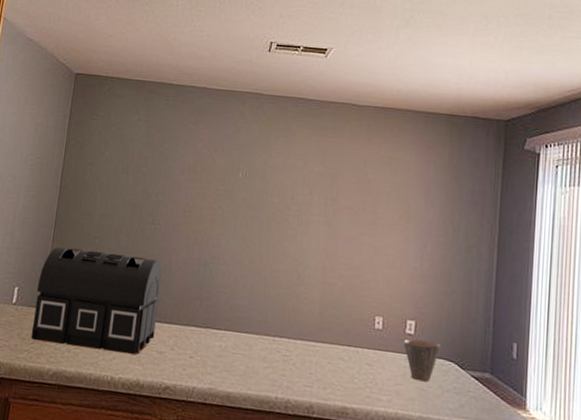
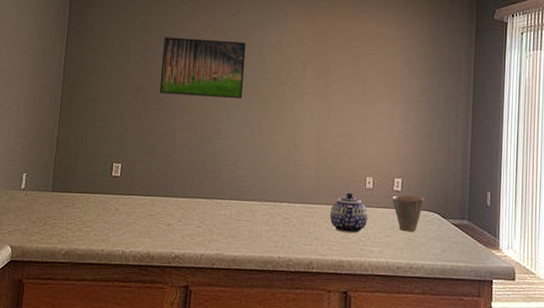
treasure chest: present [30,246,162,355] -> none [41,132,167,228]
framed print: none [156,153,249,222] -> present [159,37,246,98]
teapot: none [334,332,377,379] -> present [330,192,369,234]

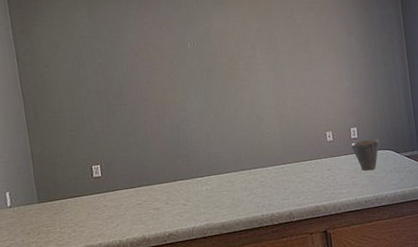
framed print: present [159,37,246,98] -> none [114,33,201,95]
teapot: present [330,192,369,234] -> none [300,148,334,183]

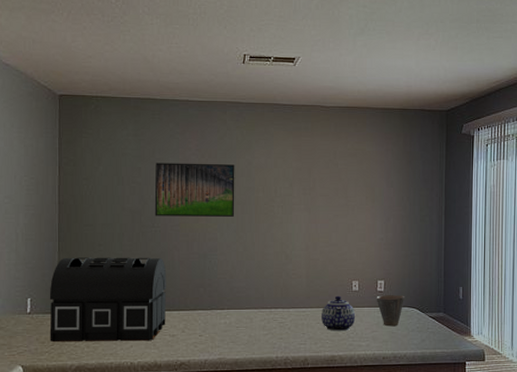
treasure chest: none [26,135,149,232] -> present [49,257,167,343]
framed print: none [114,33,201,95] -> present [154,162,235,217]
teapot: none [300,148,334,183] -> present [322,295,356,332]

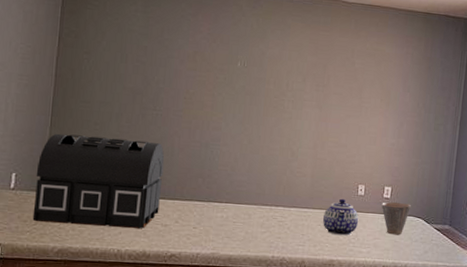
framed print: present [154,162,235,217] -> none [157,43,247,107]

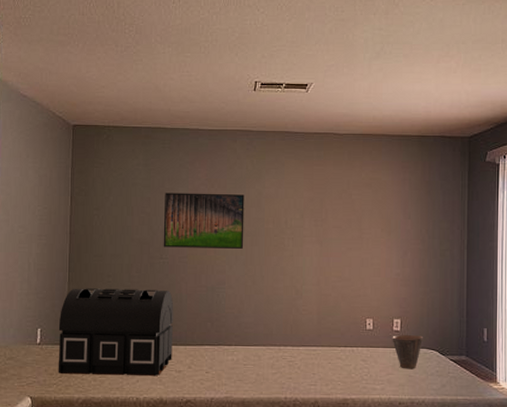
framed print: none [157,43,247,107] -> present [163,192,245,249]
teapot: present [323,198,359,236] -> none [333,334,370,373]

